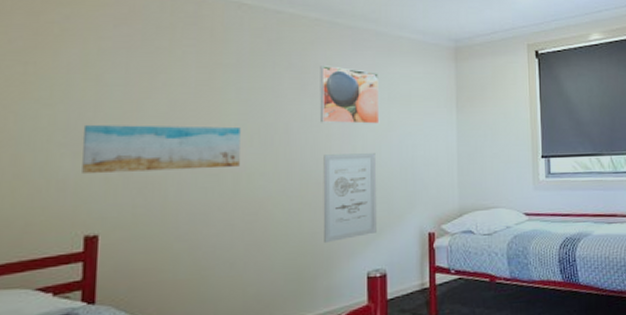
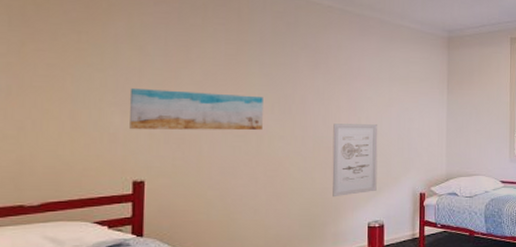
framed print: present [319,66,380,124] -> none [330,47,382,100]

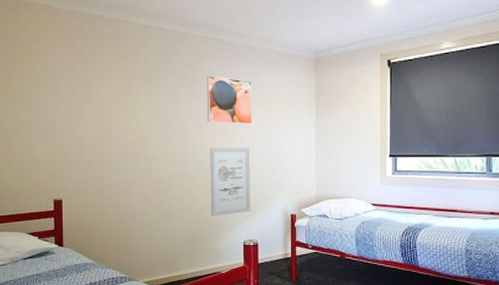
wall art: present [129,89,263,131] -> none [48,121,150,157]
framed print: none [330,47,382,100] -> present [206,76,253,124]

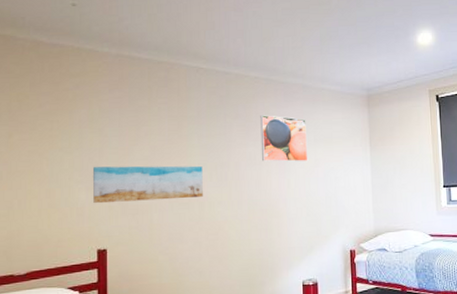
wall art: none [48,121,150,157] -> present [92,165,203,204]
wall art: present [210,148,251,217] -> none [265,185,309,258]

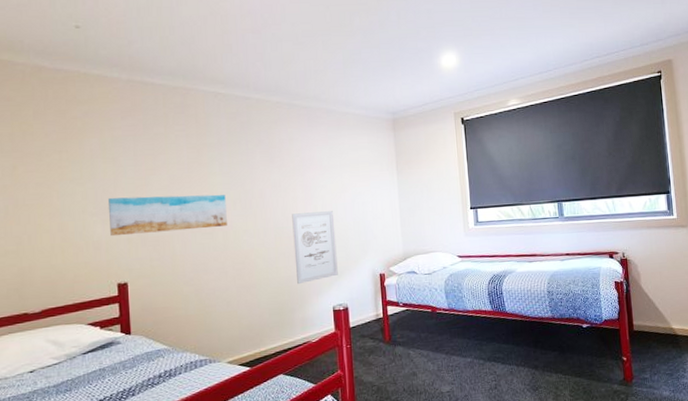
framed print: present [260,115,308,162] -> none [283,140,335,188]
wall art: none [265,185,309,258] -> present [292,211,338,285]

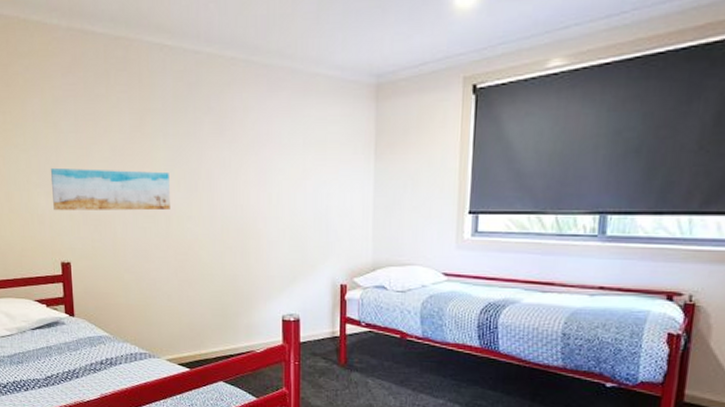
wall art: present [292,211,338,285] -> none [242,201,291,286]

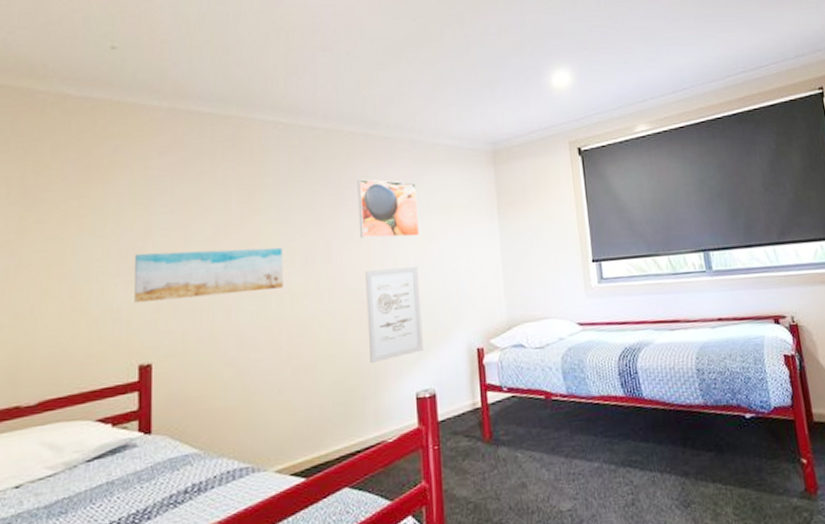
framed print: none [237,109,295,171] -> present [357,179,420,239]
wall art: none [242,201,291,286] -> present [365,267,423,364]

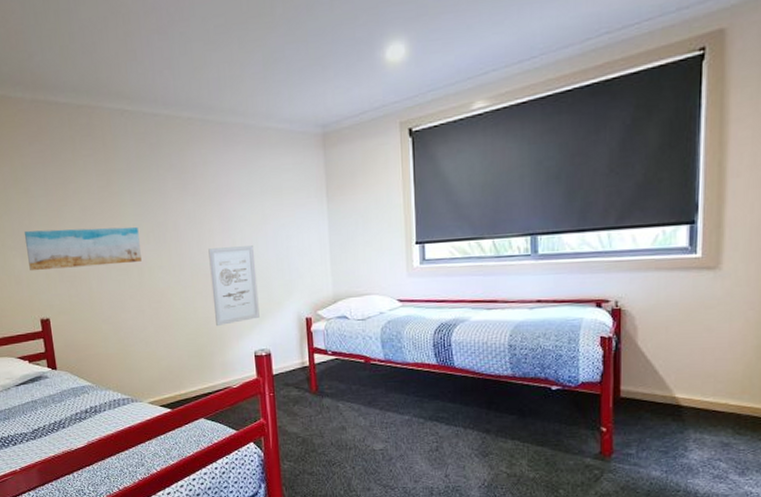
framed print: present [357,179,420,239] -> none [197,164,255,220]

